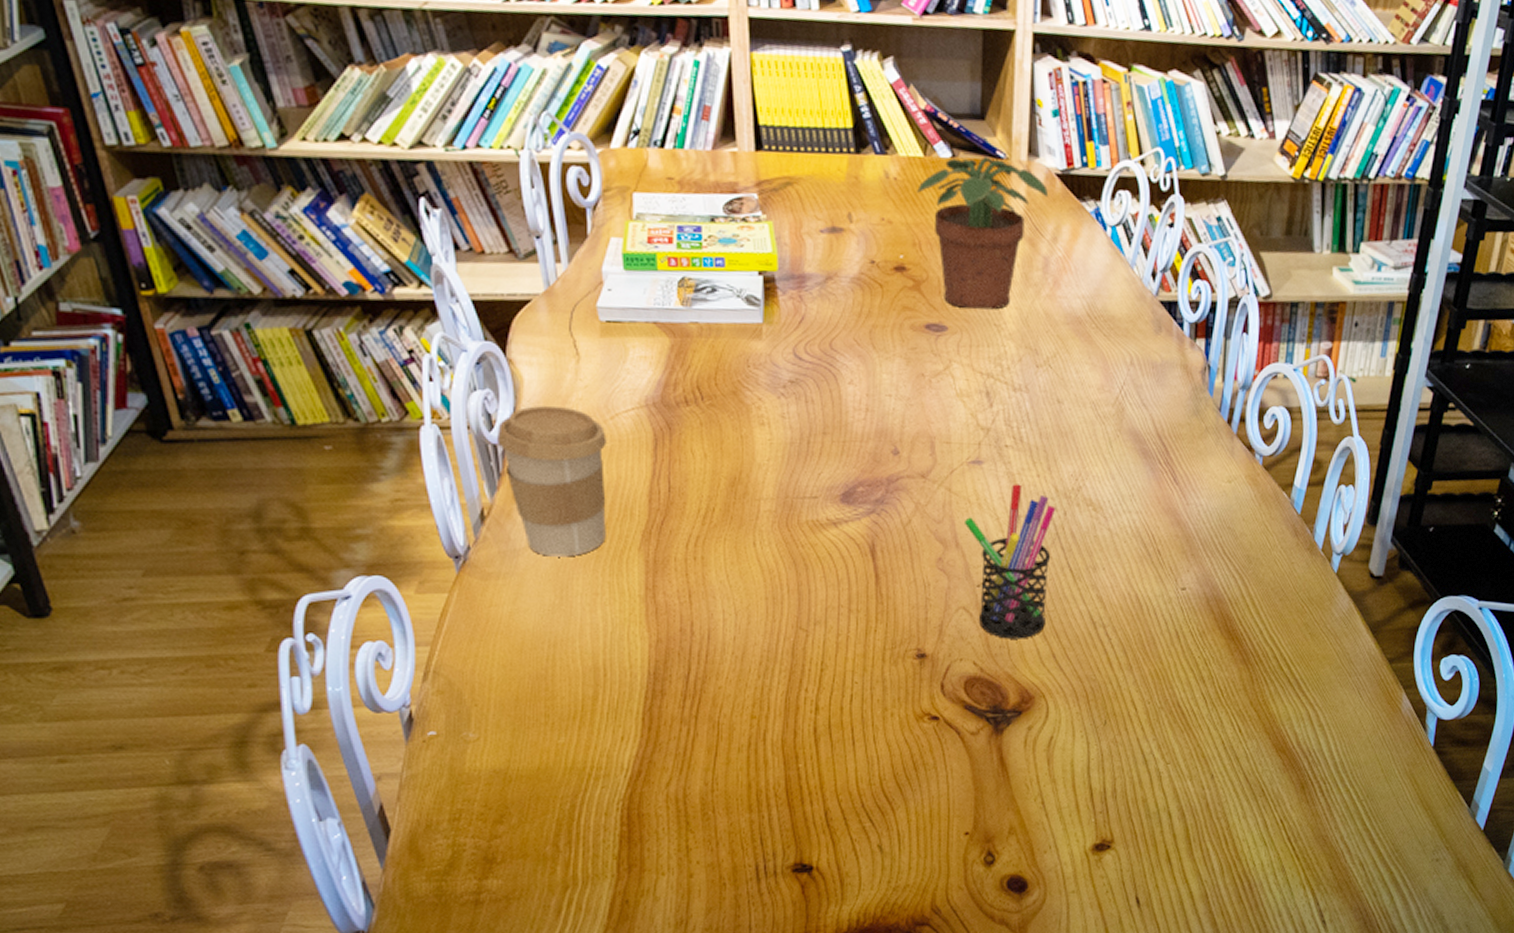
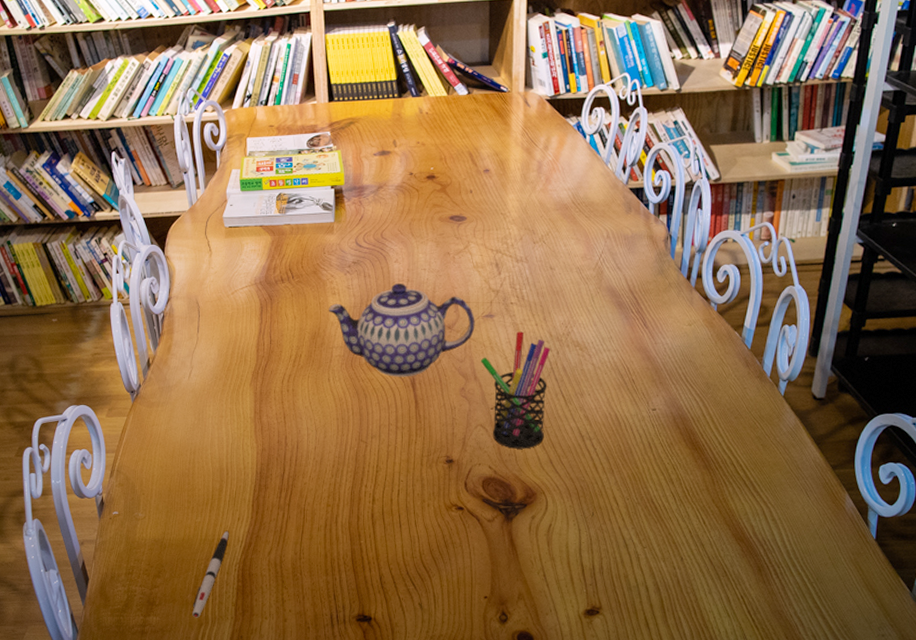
coffee cup: present [496,406,607,557] -> none [158,287,229,391]
pen: none [553,754,608,878] -> present [192,530,229,618]
teapot: none [753,413,958,542] -> present [328,283,475,377]
potted plant: present [917,156,1049,310] -> none [443,91,541,204]

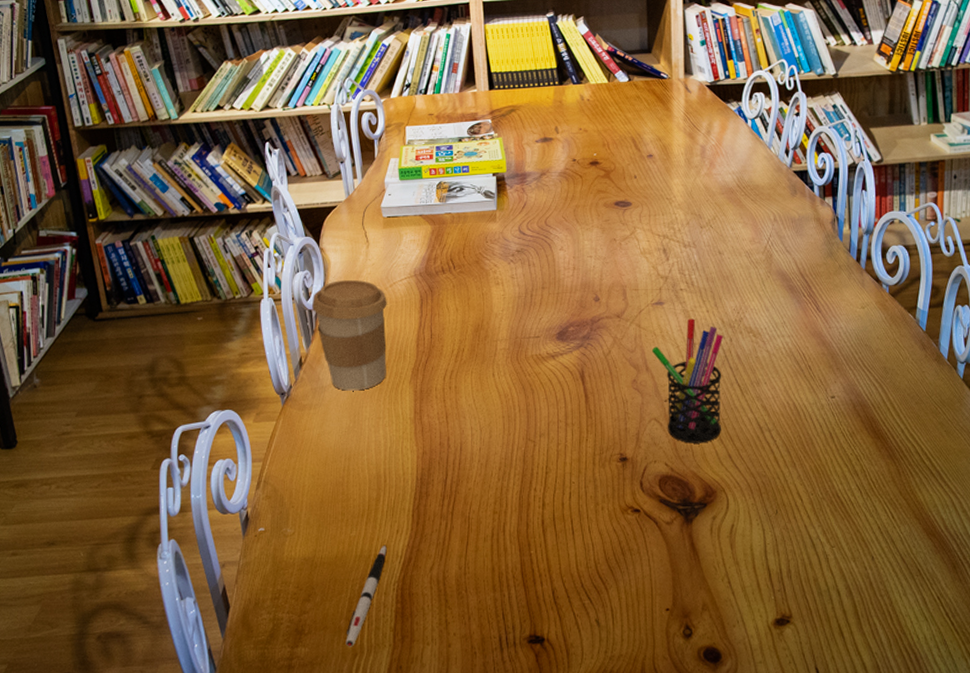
coffee cup: none [158,287,229,391] -> present [311,280,387,391]
teapot: present [328,283,475,377] -> none [491,272,645,370]

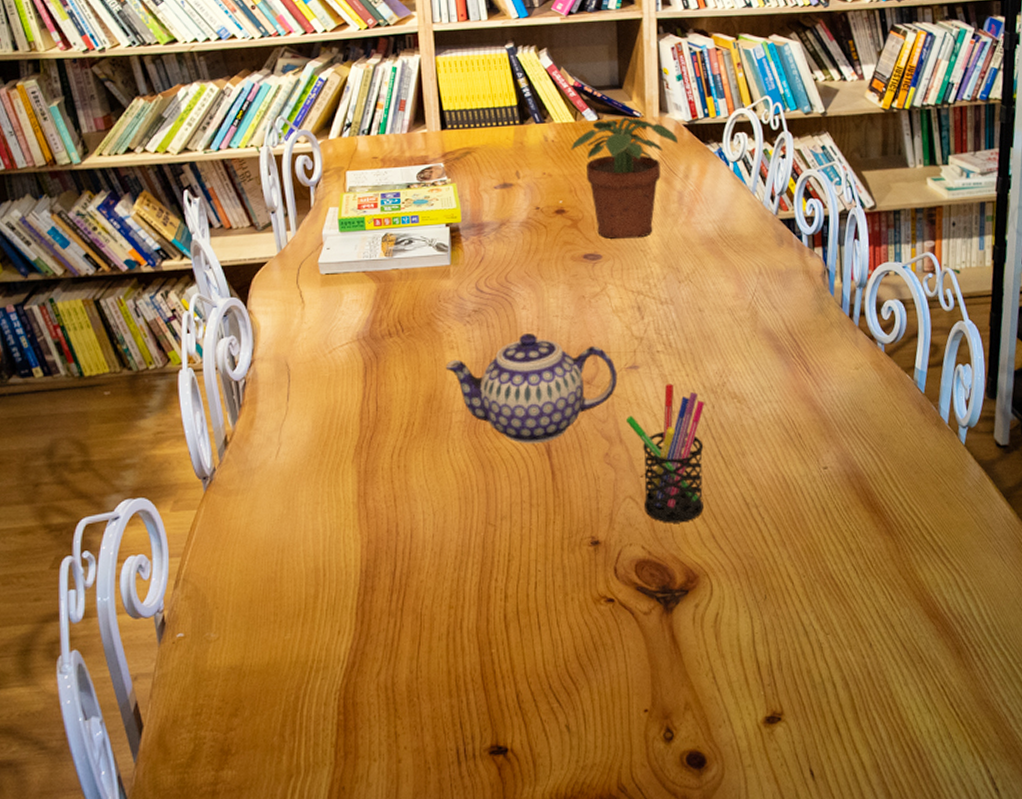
coffee cup: present [311,280,387,391] -> none [238,346,326,473]
pen: present [345,545,387,647] -> none [279,648,327,768]
teapot: none [491,272,645,370] -> present [445,333,618,444]
potted plant: none [604,78,702,189] -> present [571,117,679,240]

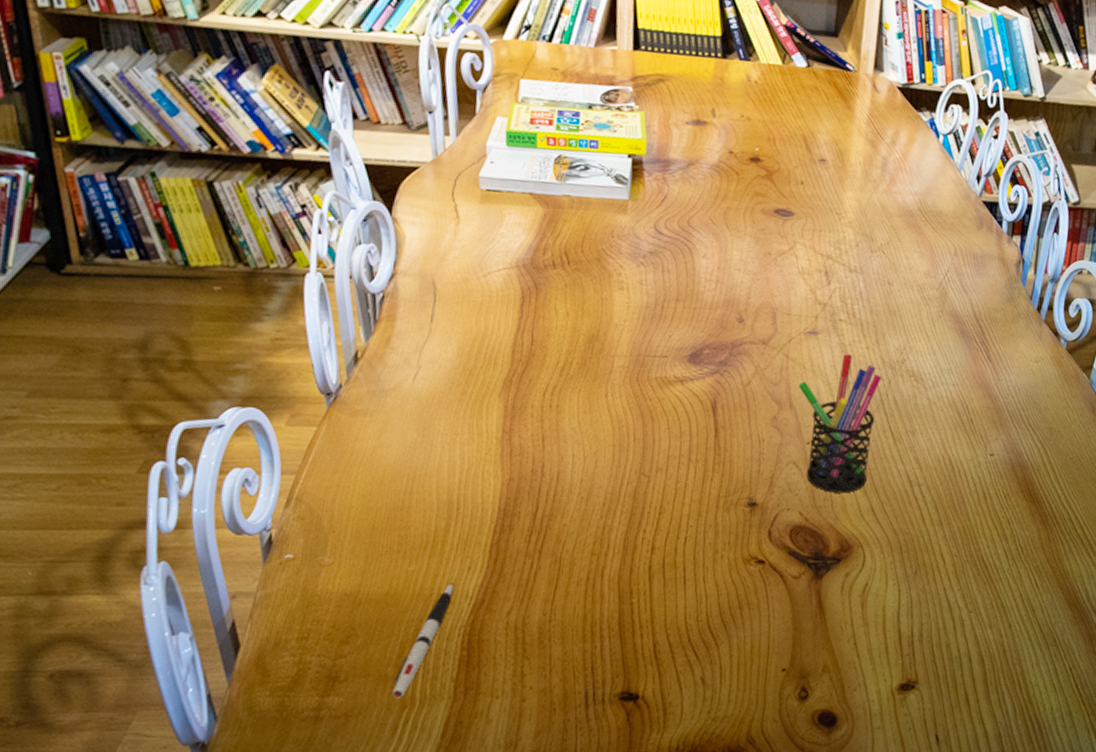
pen: none [279,648,327,768] -> present [392,583,454,698]
teapot: present [445,333,618,444] -> none [612,283,796,399]
potted plant: present [571,117,679,240] -> none [774,68,890,201]

